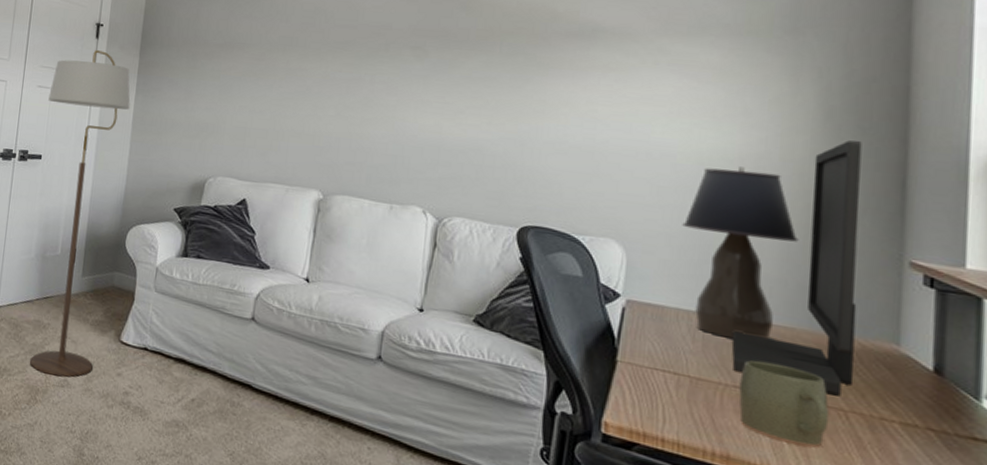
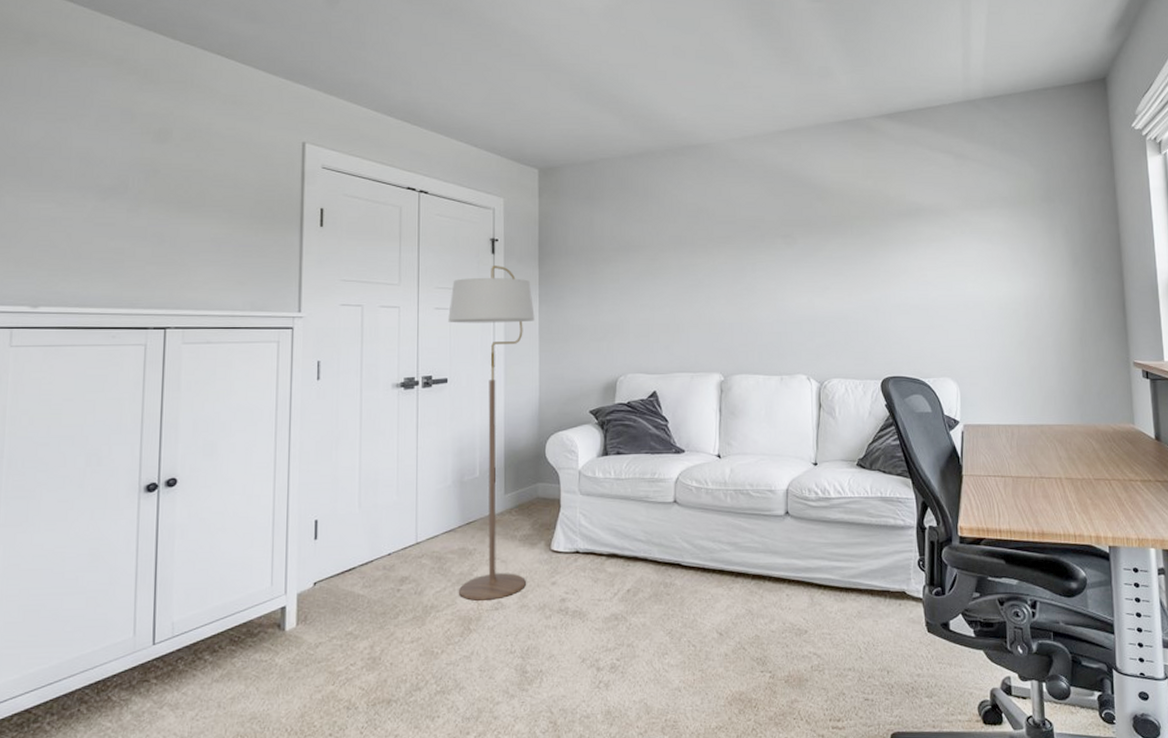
table lamp: present [682,167,799,341] -> none [994,307,1068,441]
computer monitor: present [731,140,862,397] -> none [1035,278,1112,470]
mug: present [738,360,830,448] -> none [1043,454,1101,513]

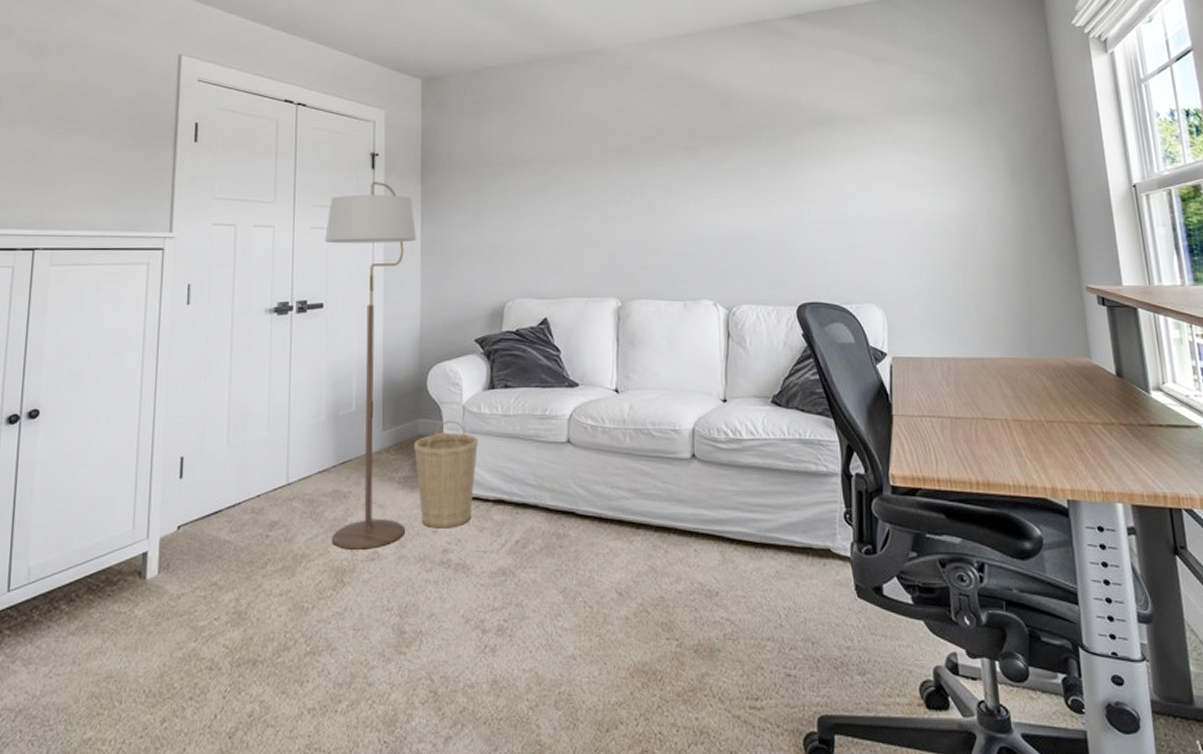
basket: none [534,484,593,581] -> present [414,420,478,529]

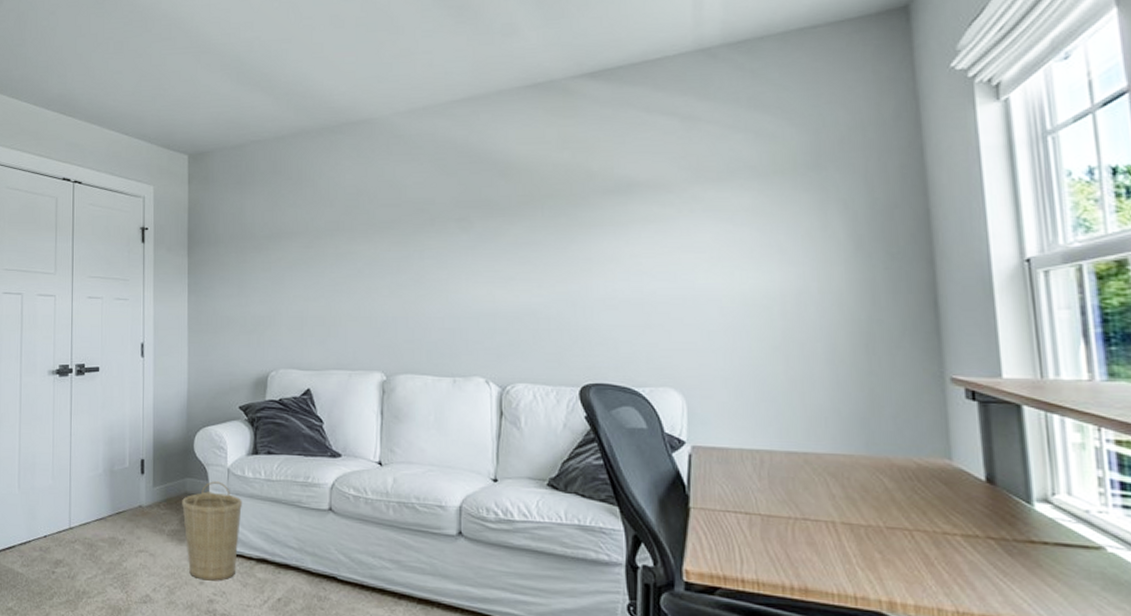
floor lamp: present [325,182,416,550] -> none [100,255,184,593]

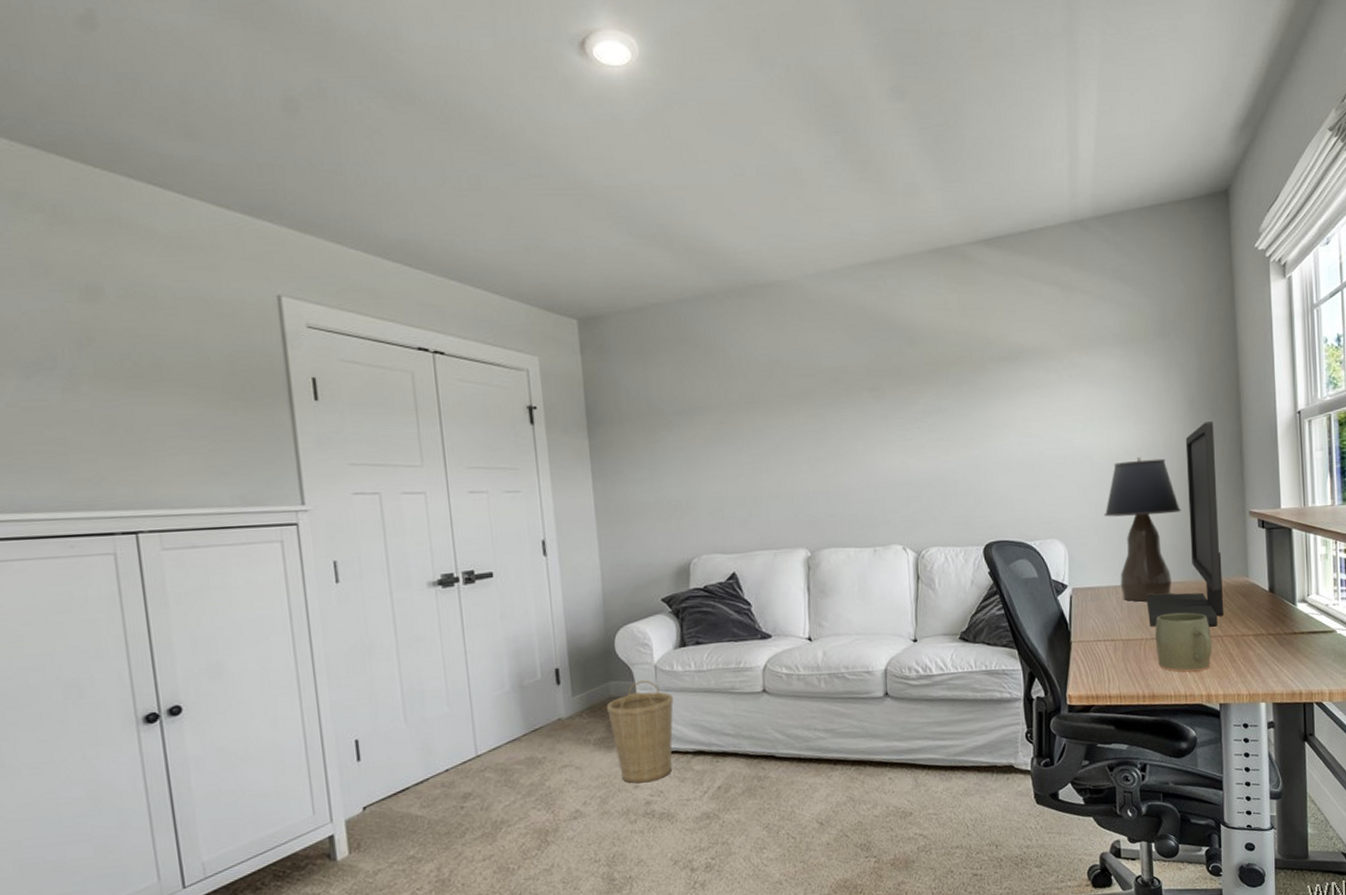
table lamp: none [735,303,846,472] -> present [1104,457,1182,602]
computer monitor: none [795,267,914,517] -> present [1146,421,1224,627]
mug: none [808,491,896,570] -> present [1155,612,1213,672]

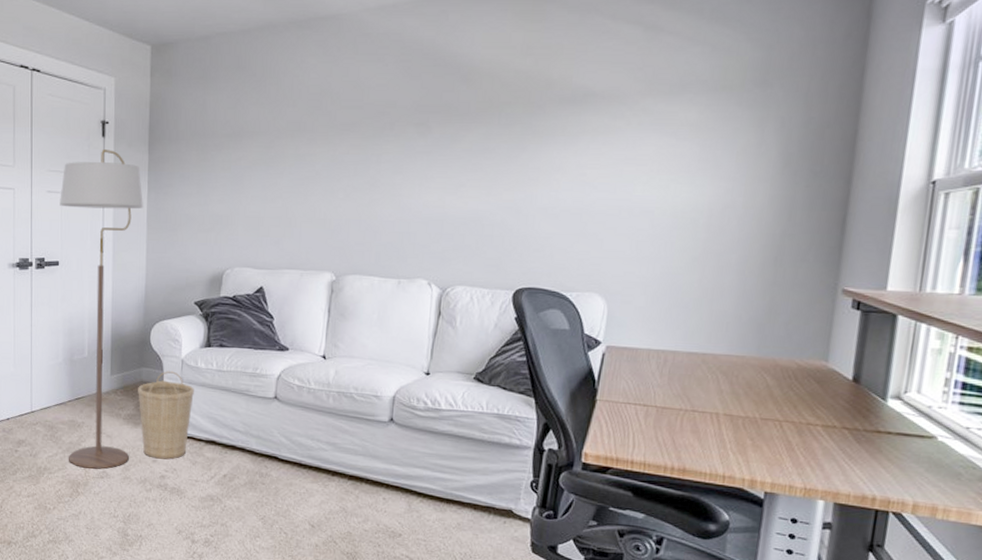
floor lamp: none [485,438,606,812] -> present [60,149,143,469]
table lamp: present [1104,457,1182,602] -> none [656,217,754,371]
computer monitor: present [1146,421,1224,627] -> none [691,184,813,410]
mug: present [1155,612,1213,672] -> none [695,387,768,454]

